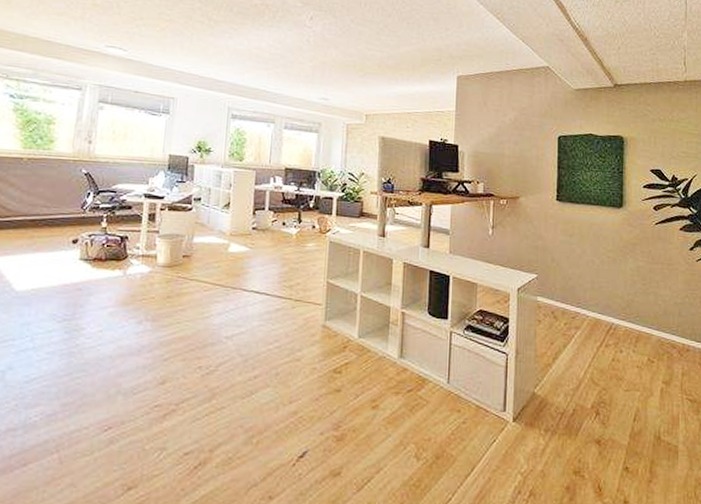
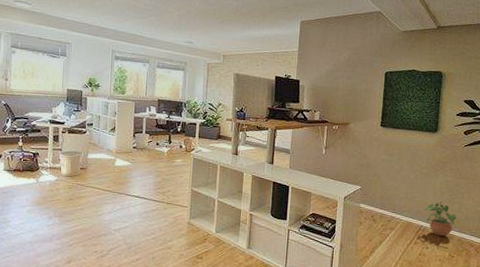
potted plant: none [614,291,653,336] -> present [424,201,456,237]

